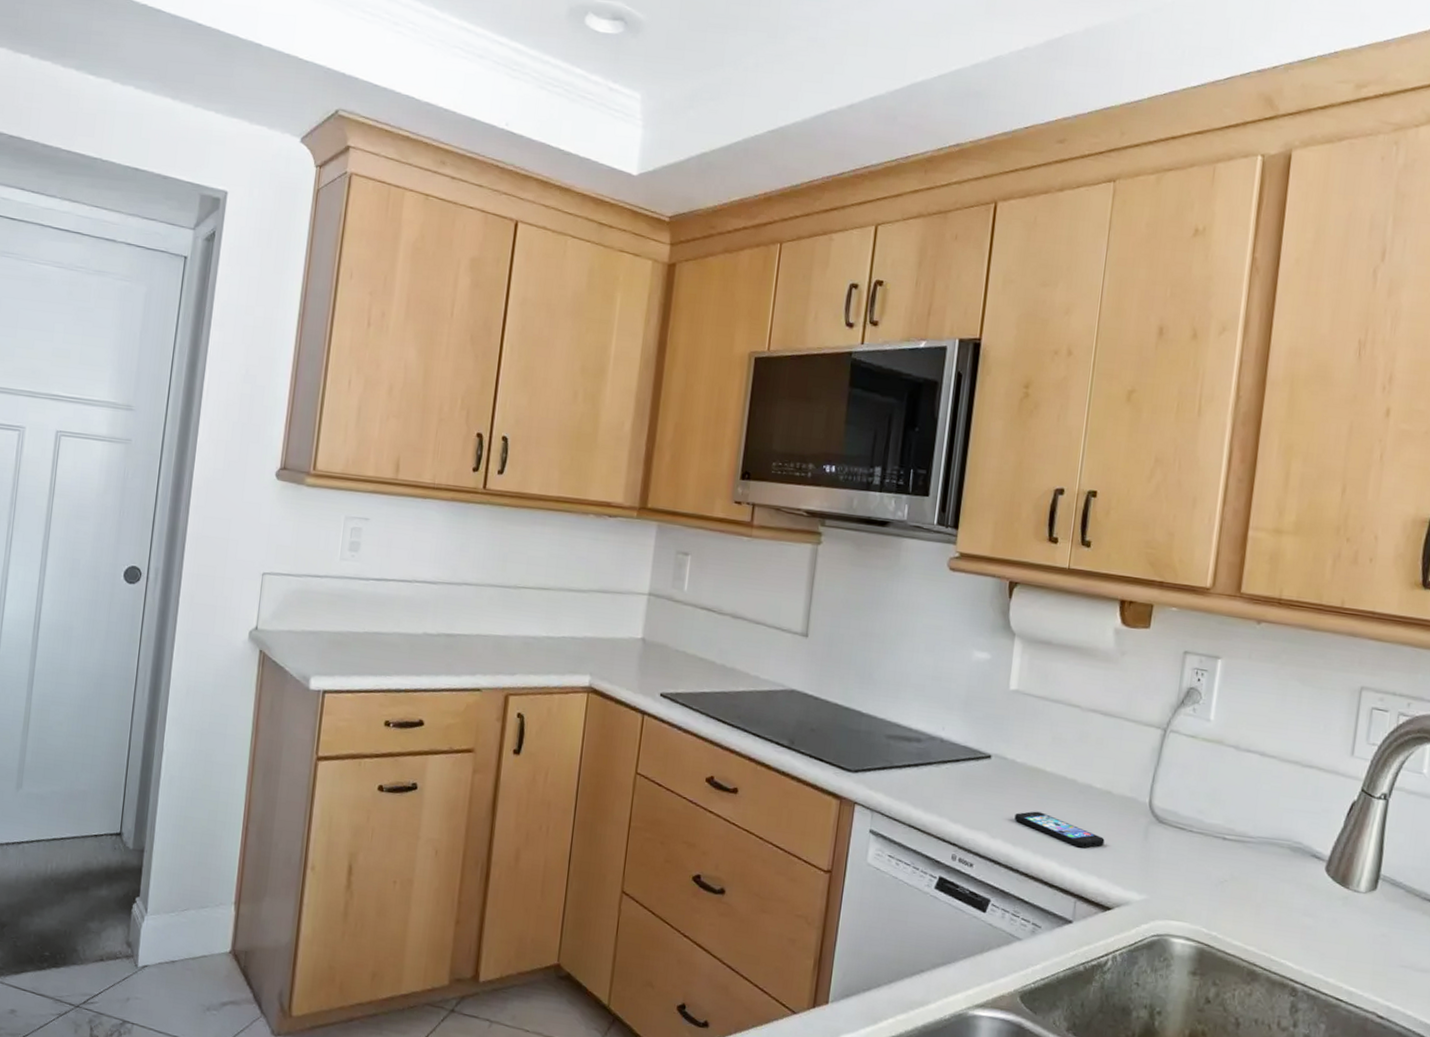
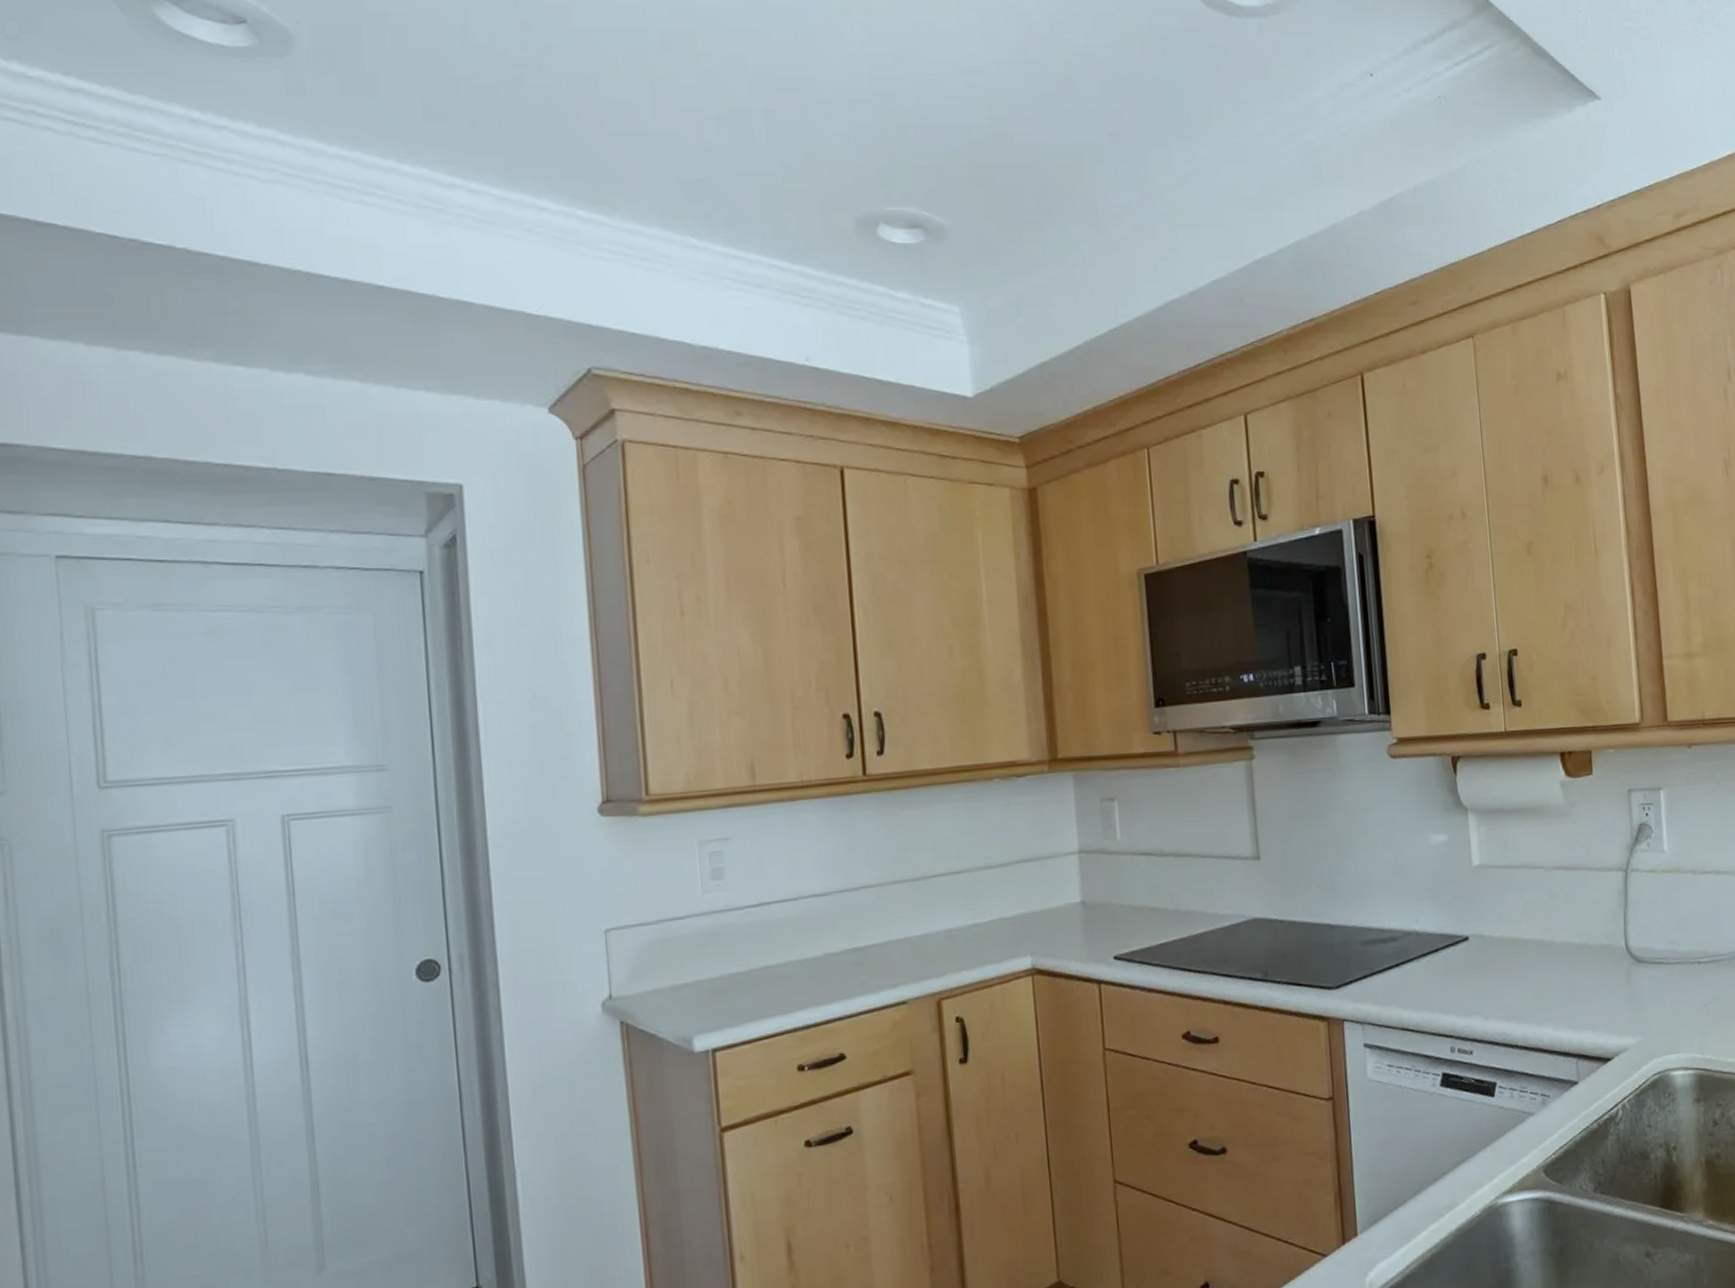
smartphone: present [1014,811,1105,848] -> none [1503,981,1592,1008]

